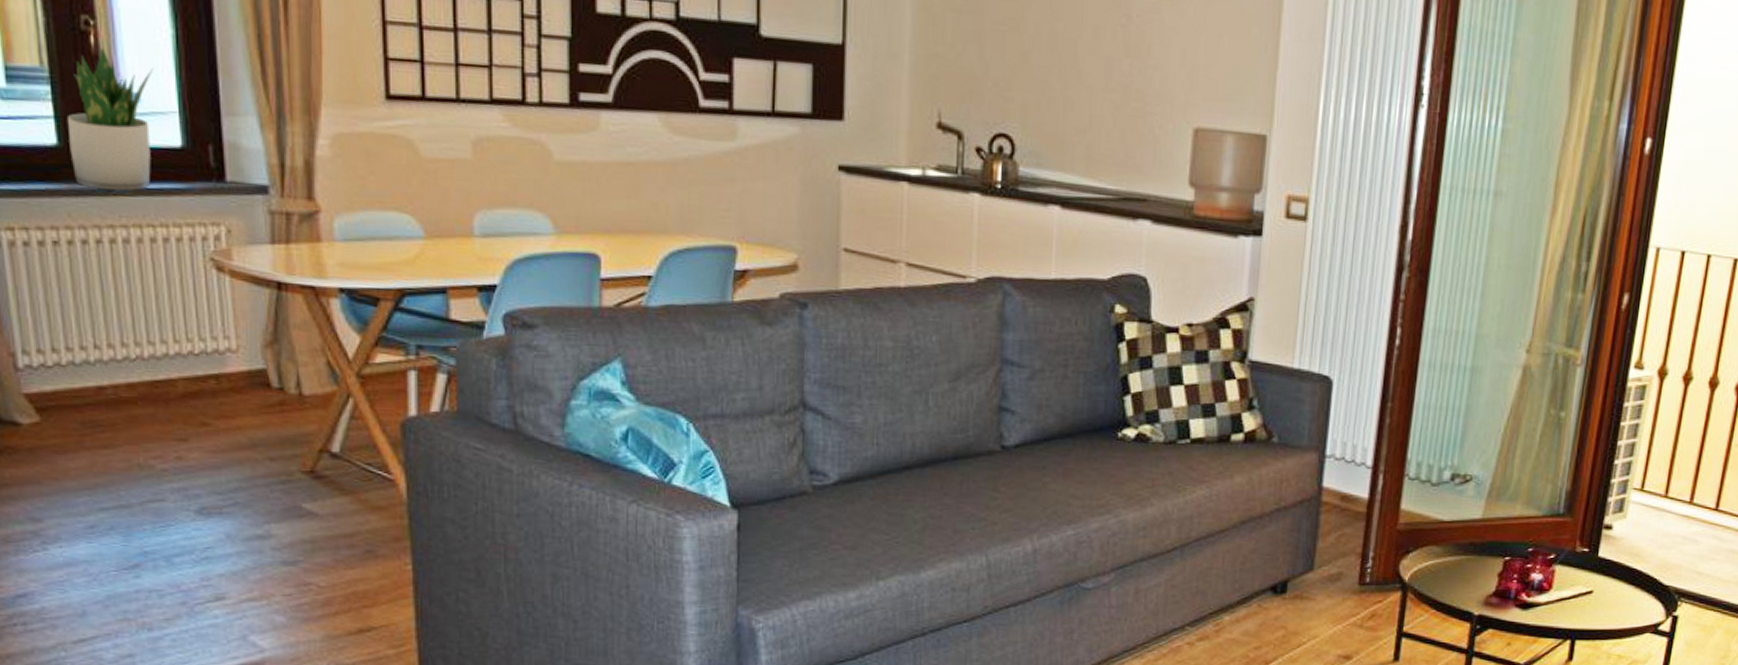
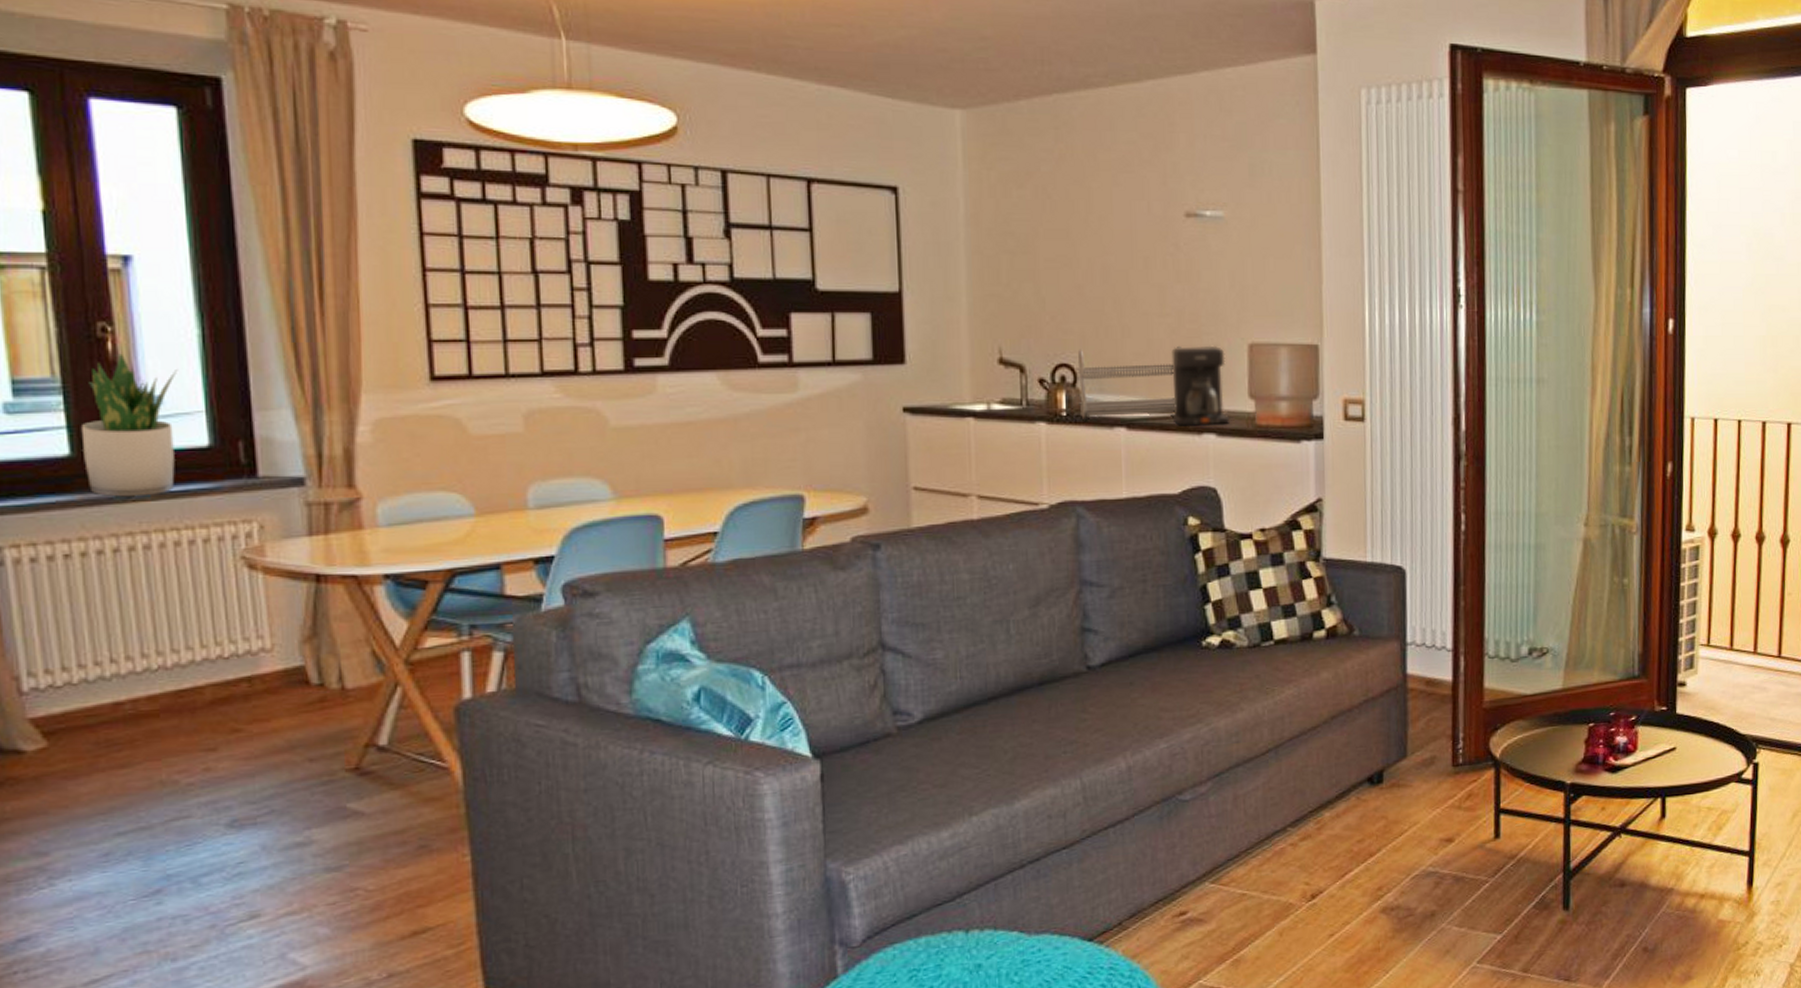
dish rack: none [1014,119,1124,195] -> present [1076,345,1181,421]
coffee maker: none [1109,125,1169,212] -> present [1171,345,1230,428]

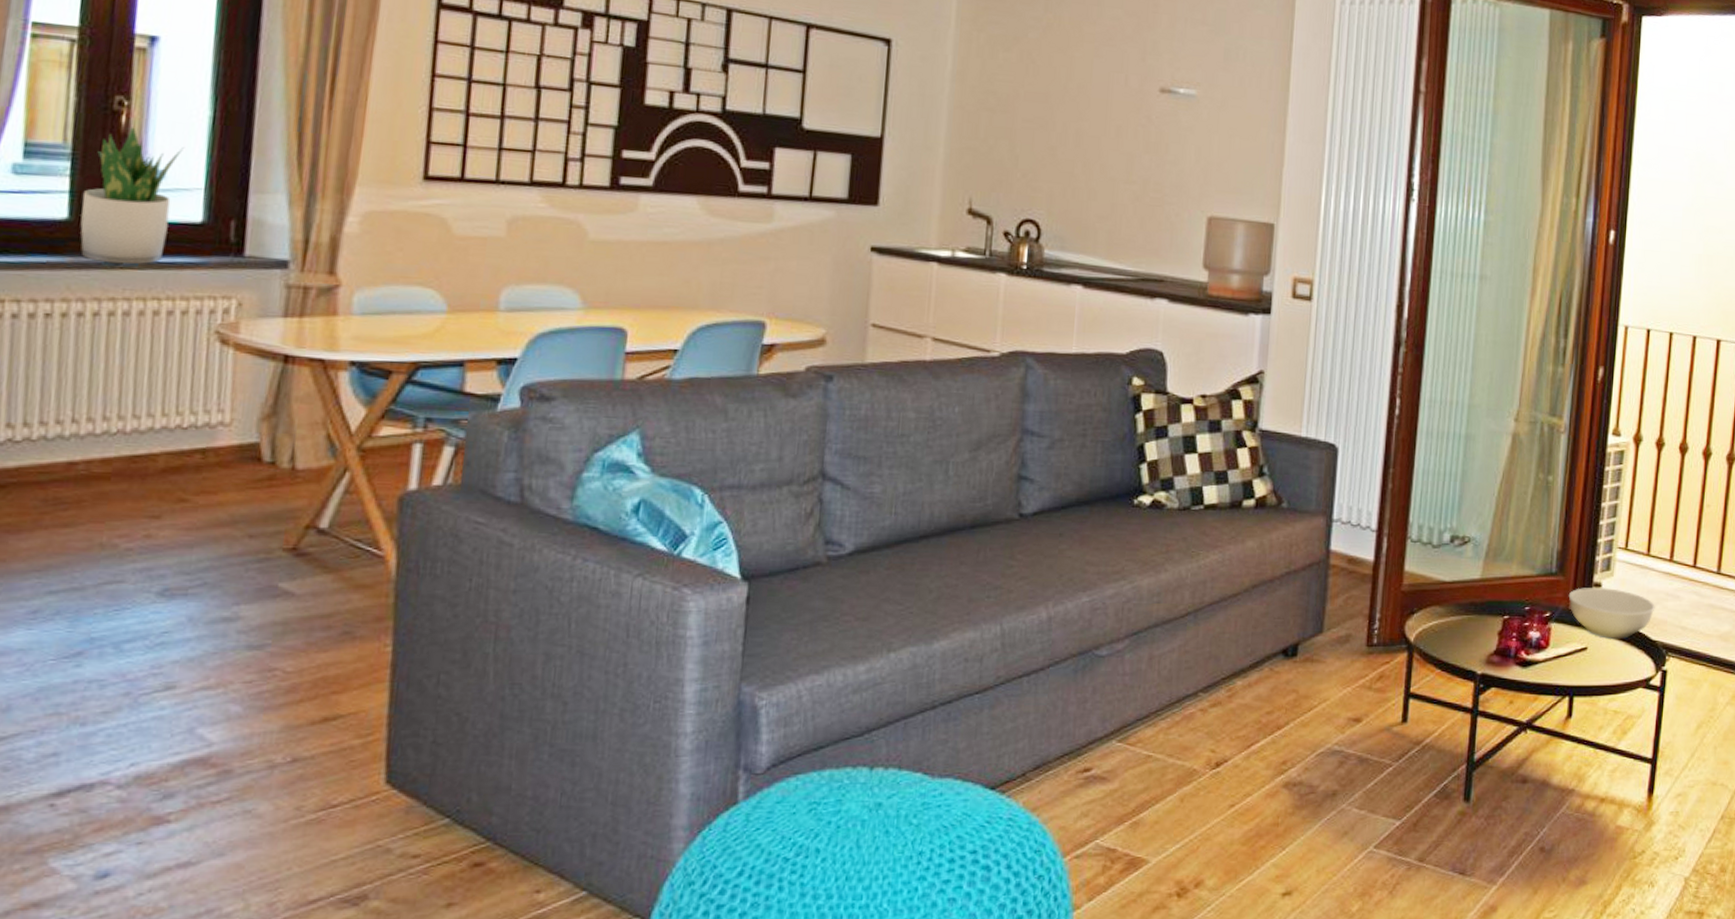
dish rack: present [1076,345,1181,421] -> none [1039,207,1143,276]
coffee maker: present [1171,345,1230,428] -> none [1129,213,1185,292]
bowl: none [1653,686,1742,737] -> present [1568,588,1655,639]

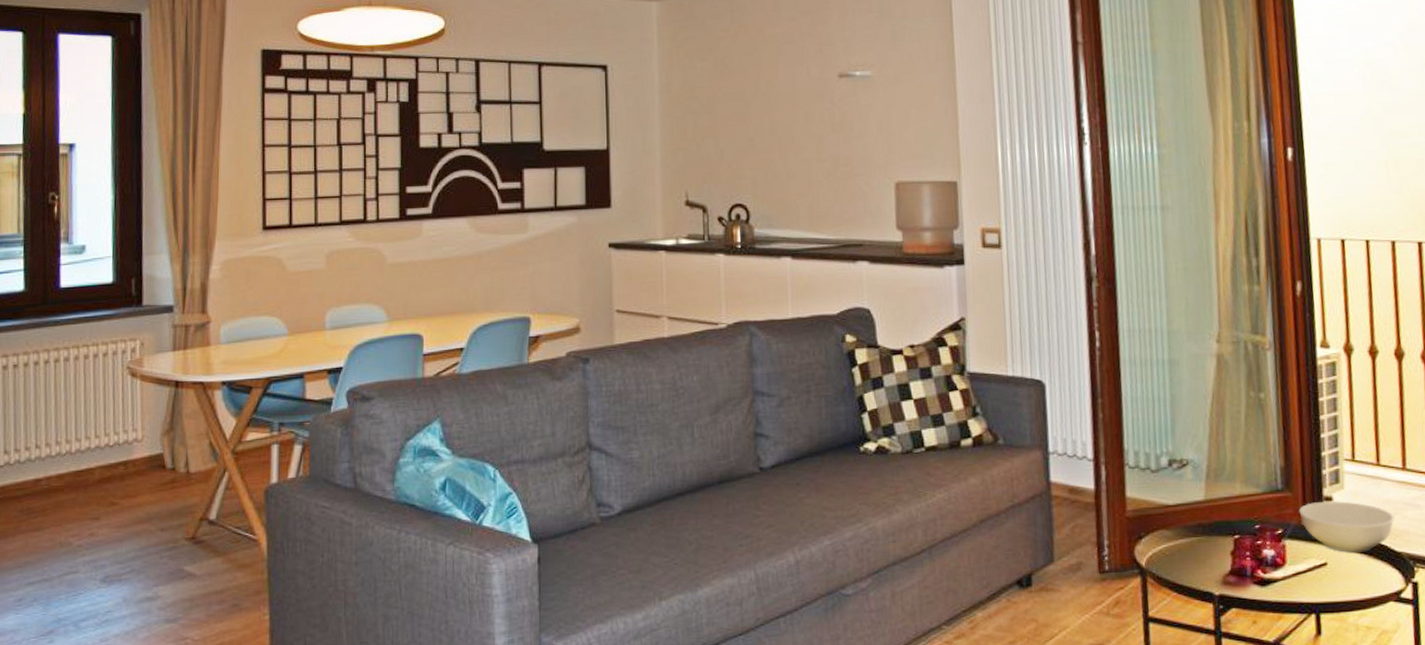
planter: present [80,127,185,265] -> none [32,215,98,322]

